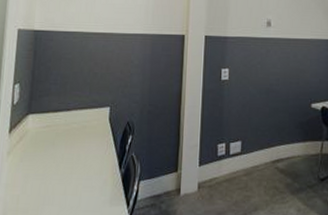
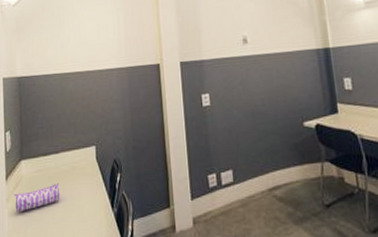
pencil case: none [16,139,68,167] -> present [14,182,60,213]

